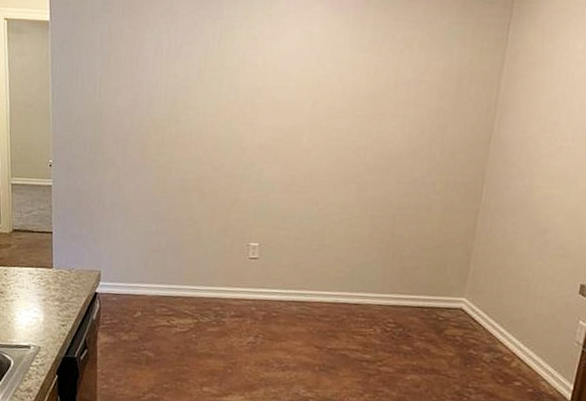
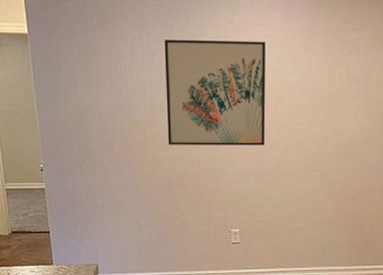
wall art: none [187,31,305,152] -> present [164,39,266,146]

